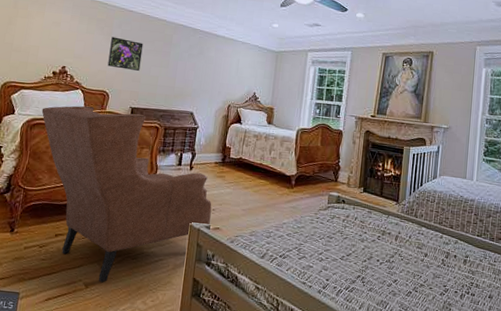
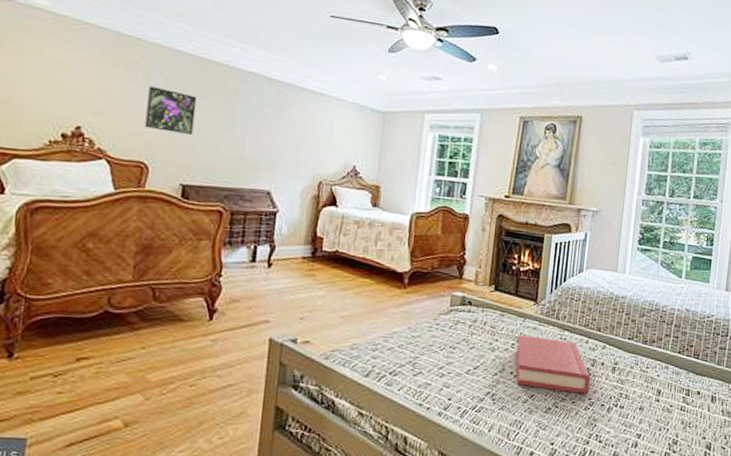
chair: present [41,105,212,283] -> none [47,182,299,419]
hardback book: none [381,229,445,282] -> present [516,335,591,394]

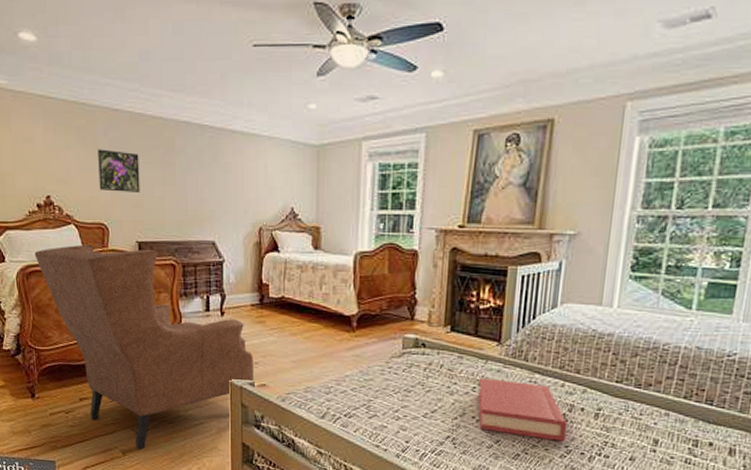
chair: none [47,182,299,419] -> present [34,244,254,450]

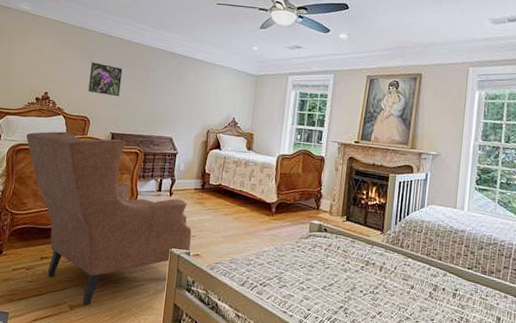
hardback book: present [477,378,568,442] -> none [365,259,433,316]

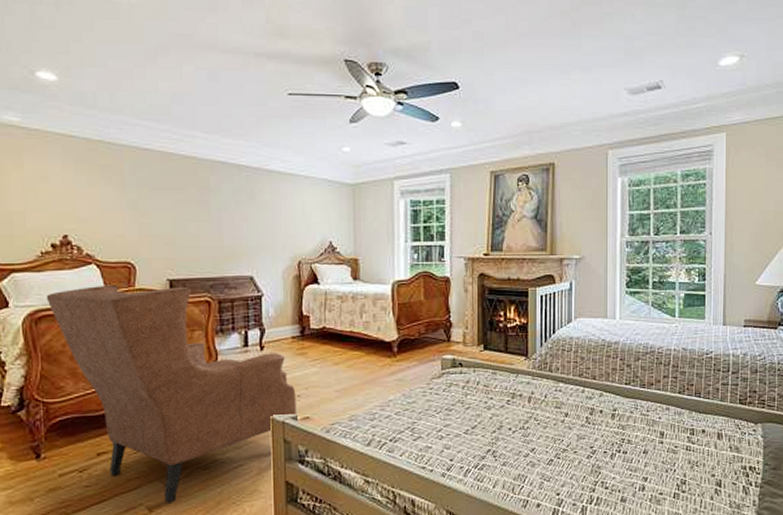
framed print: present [88,62,123,96] -> none [125,187,172,230]

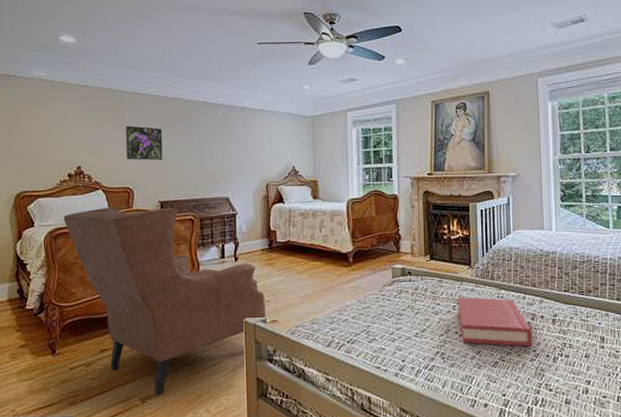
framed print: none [125,187,172,230] -> present [126,125,163,160]
hardback book: none [512,391,590,443] -> present [457,297,533,347]

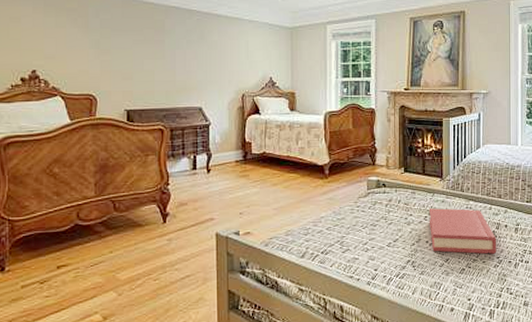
chair: present [63,206,265,395] -> none [15,114,238,311]
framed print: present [126,125,163,160] -> none [89,28,130,66]

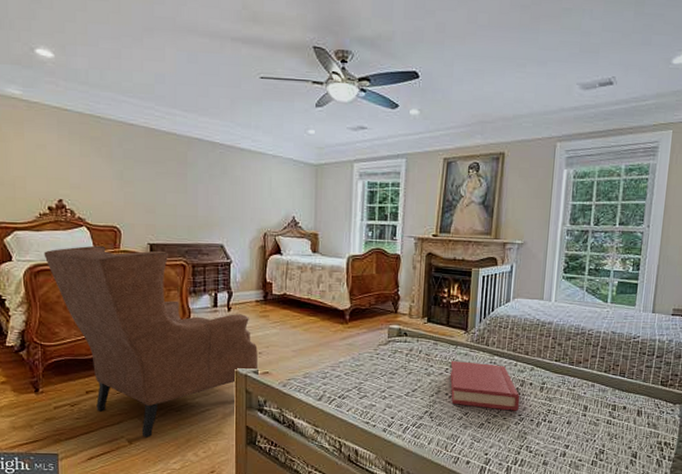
chair: none [15,114,238,311] -> present [44,245,258,438]

